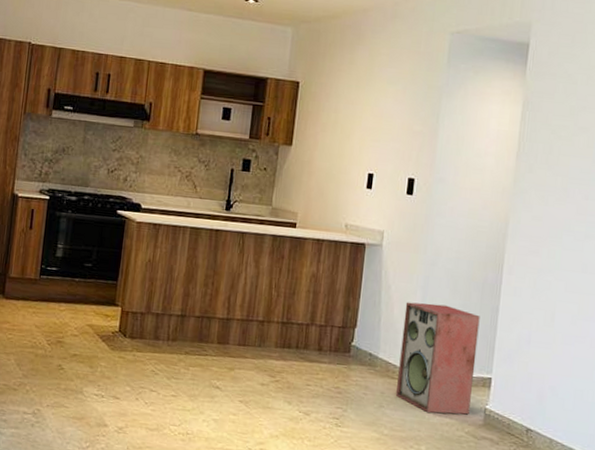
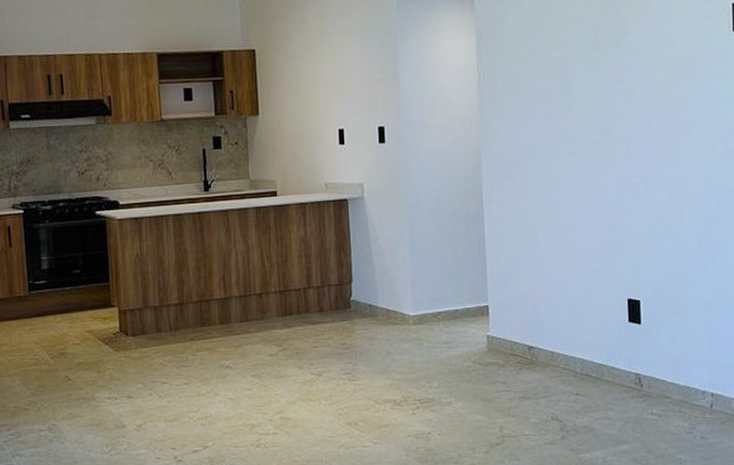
speaker: present [395,302,480,415] -> none [396,244,473,351]

